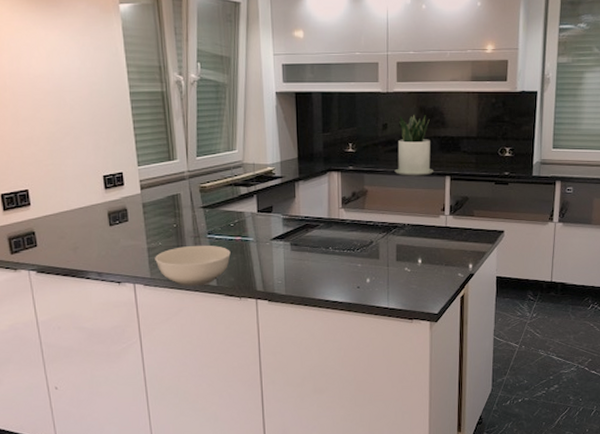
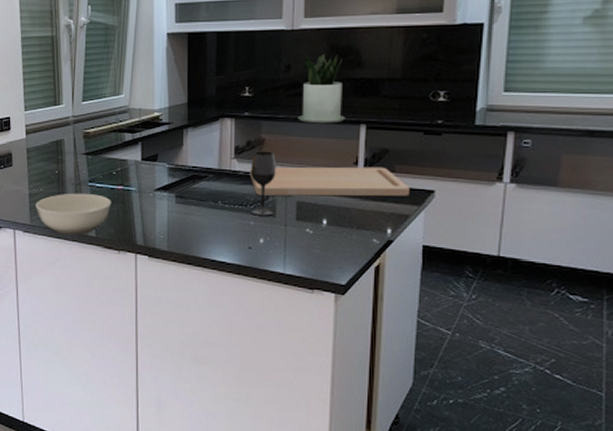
cutting board: none [355,212,485,241] -> present [249,166,409,197]
wine glass: none [356,201,378,259] -> present [250,151,276,216]

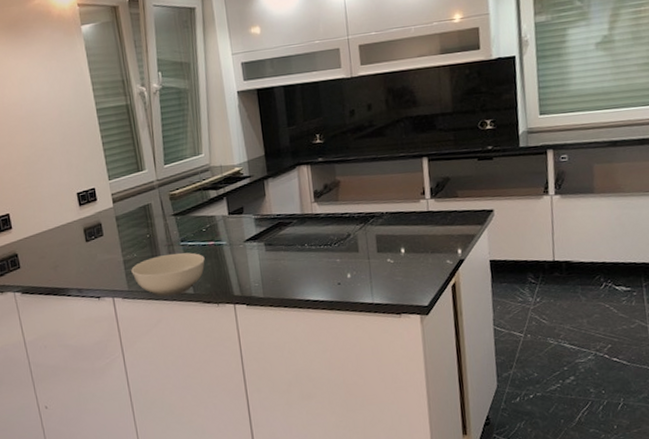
cutting board: present [249,166,409,197] -> none [329,194,473,234]
wine glass: present [250,151,276,216] -> none [330,191,357,253]
planter: present [298,54,345,124] -> none [366,96,409,163]

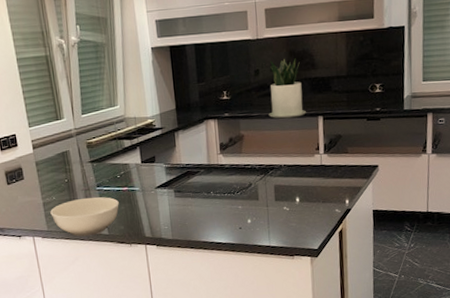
planter: none [366,96,409,163] -> present [268,58,306,119]

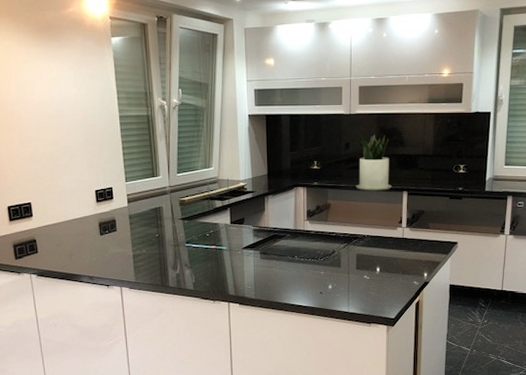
bowl: present [50,197,119,237] -> none [139,253,206,290]

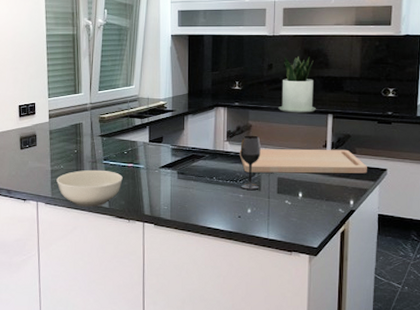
bowl: none [139,253,206,290] -> present [56,169,123,207]
cutting board: none [319,225,440,250] -> present [239,149,367,174]
wine glass: none [320,214,340,267] -> present [240,135,261,190]

